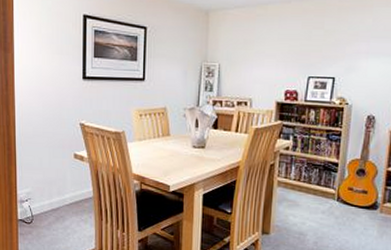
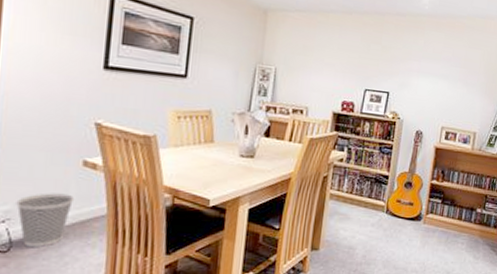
wastebasket: none [33,179,71,221] -> present [16,193,75,247]

